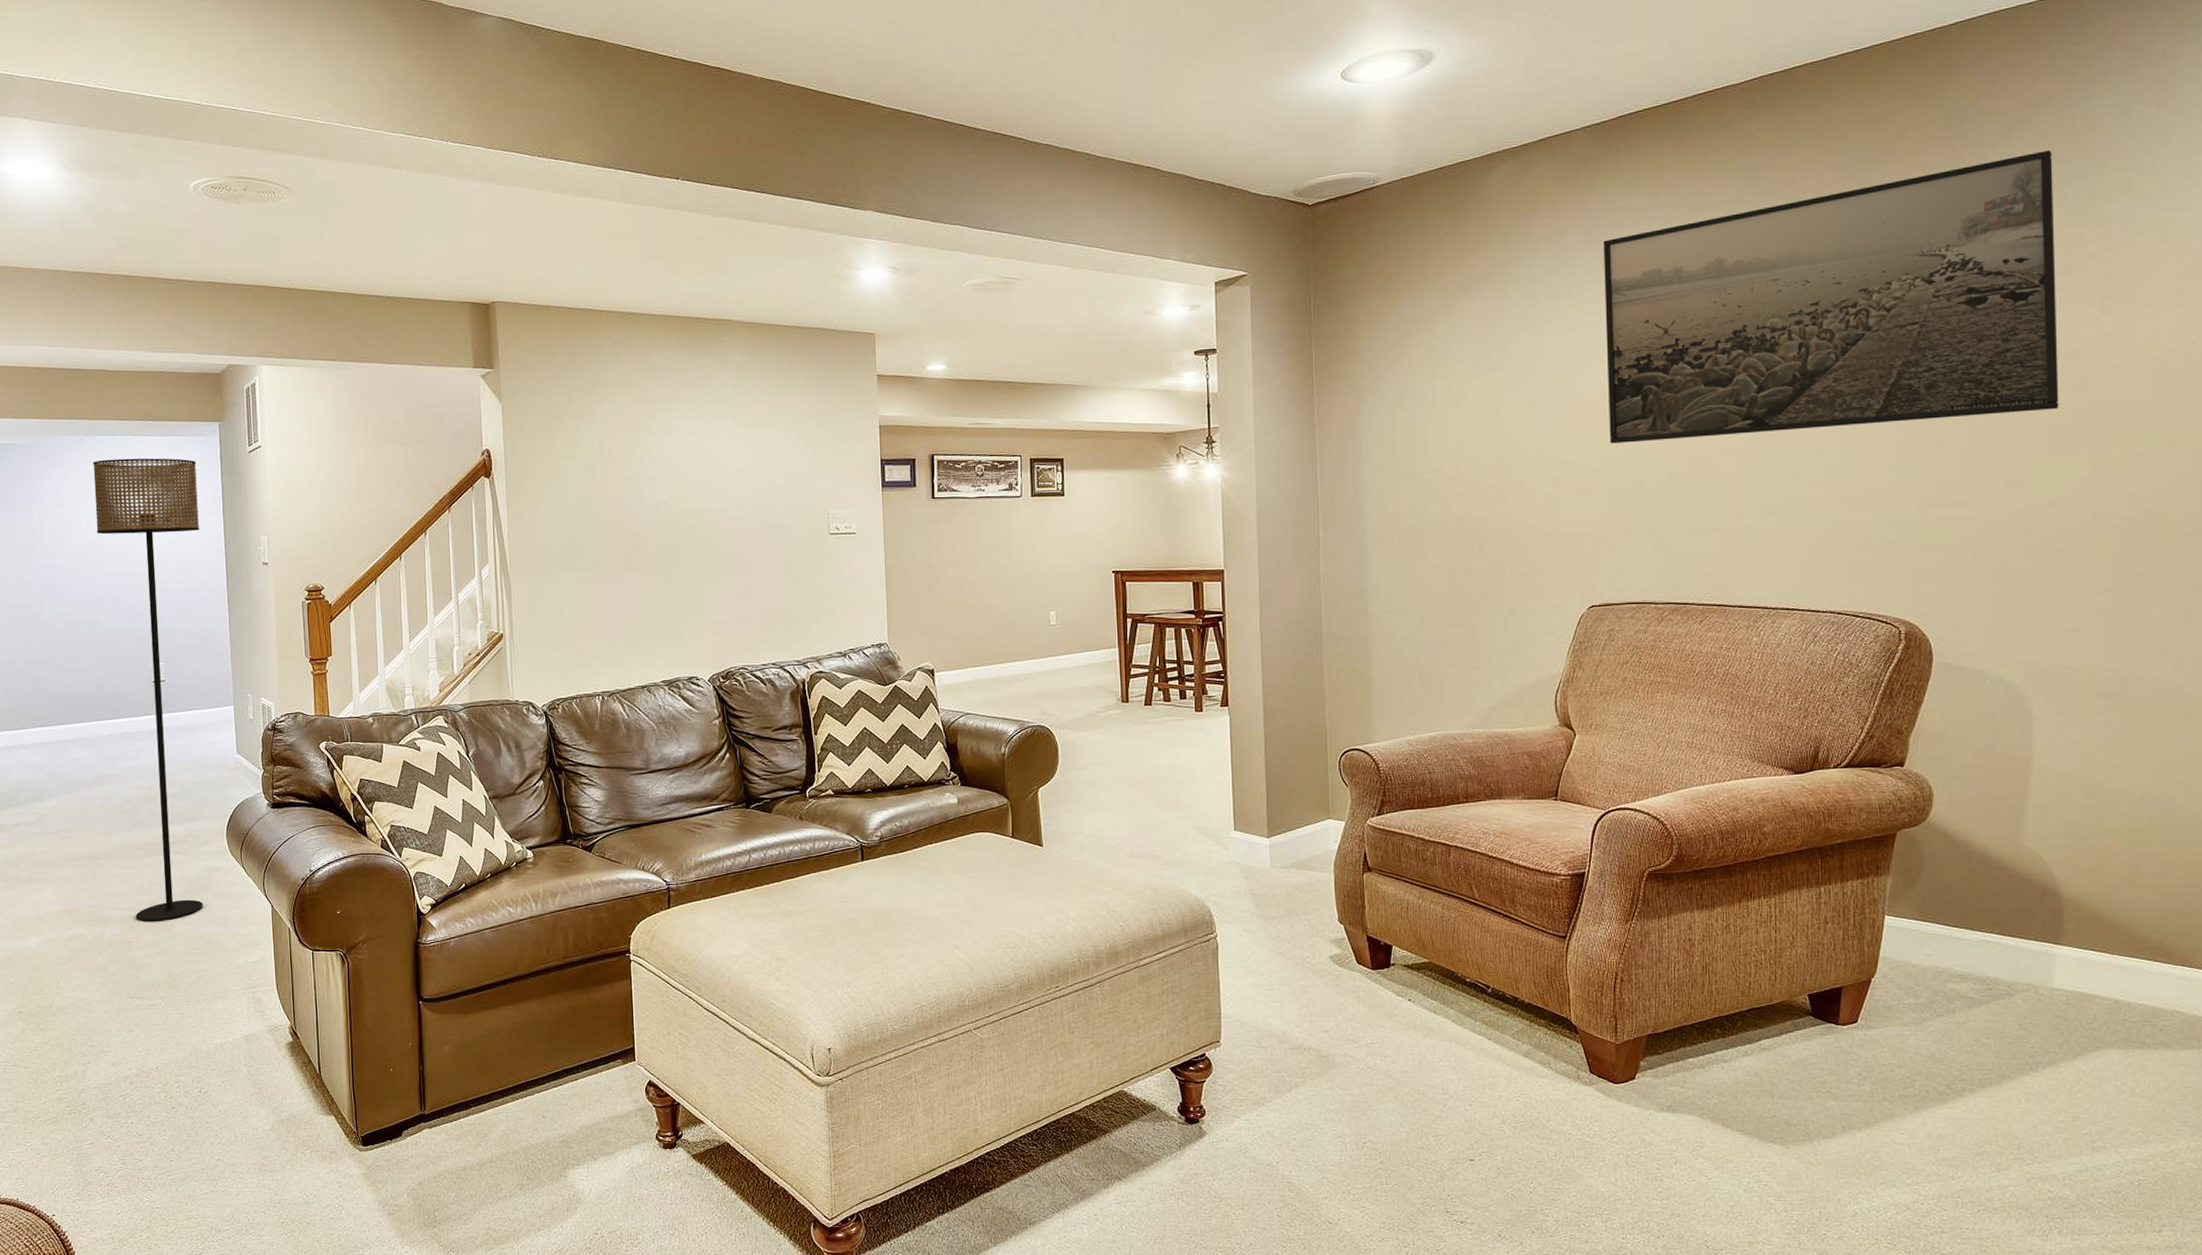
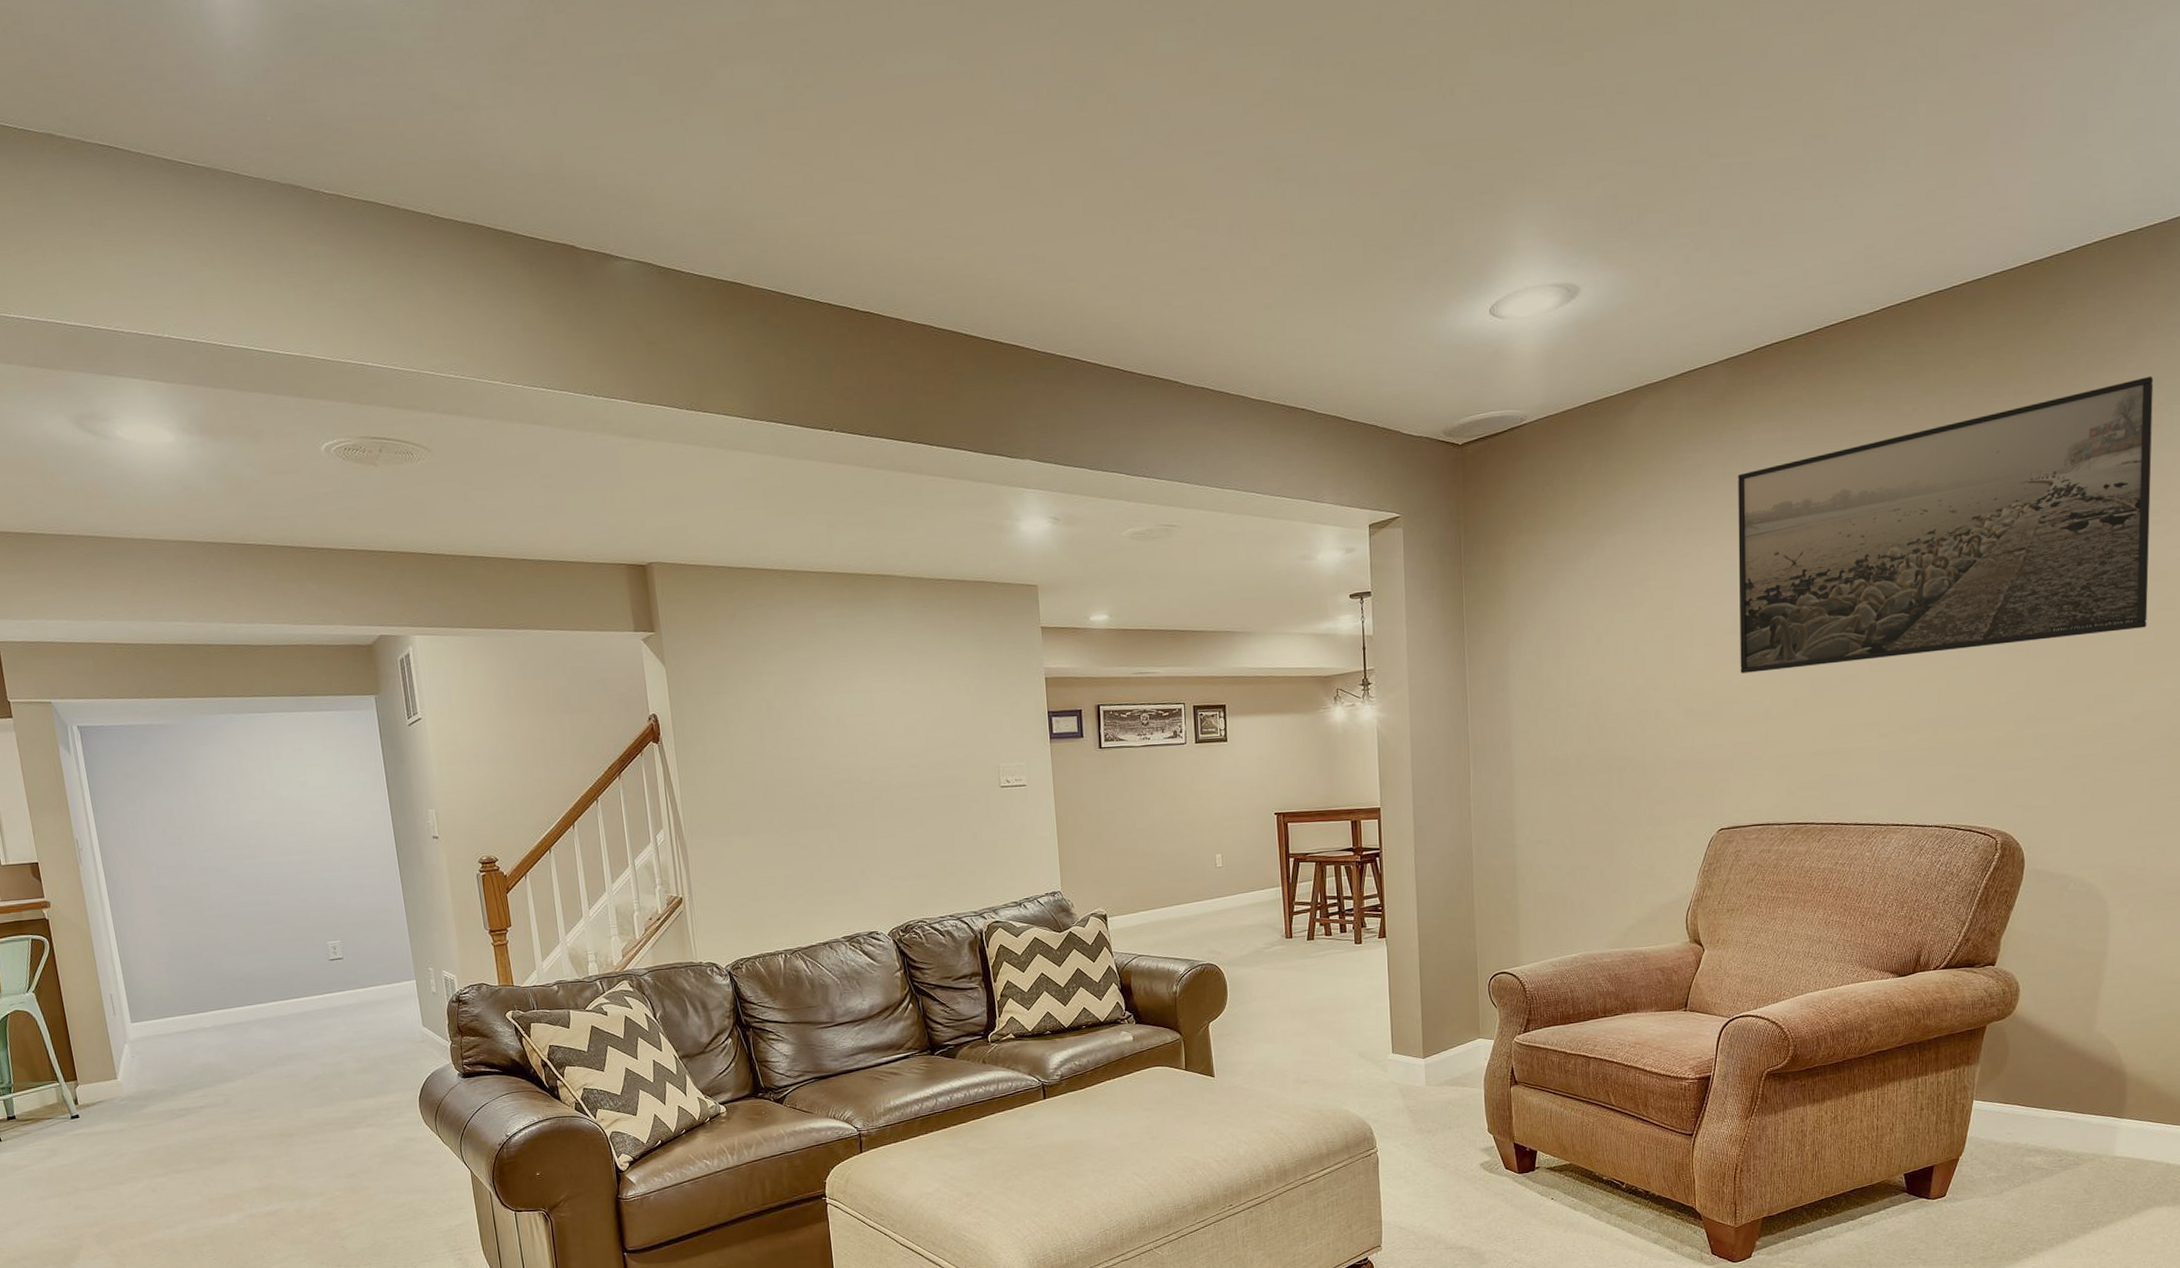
floor lamp: present [93,458,203,923] -> none [246,734,402,1194]

